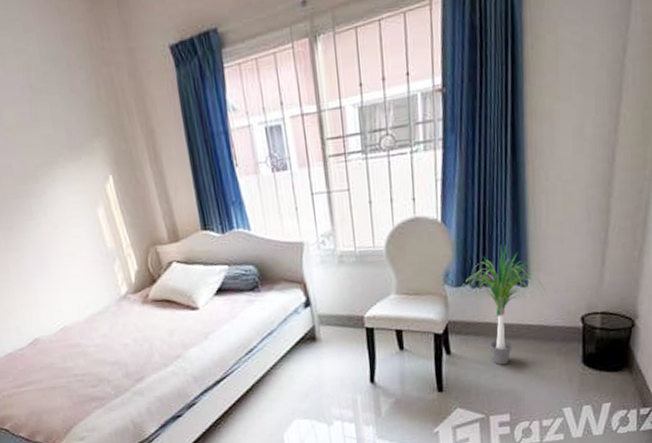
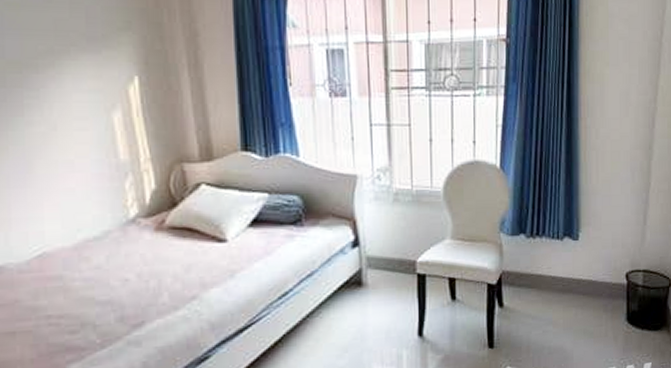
potted plant: present [459,245,547,365] -> none [514,196,596,321]

